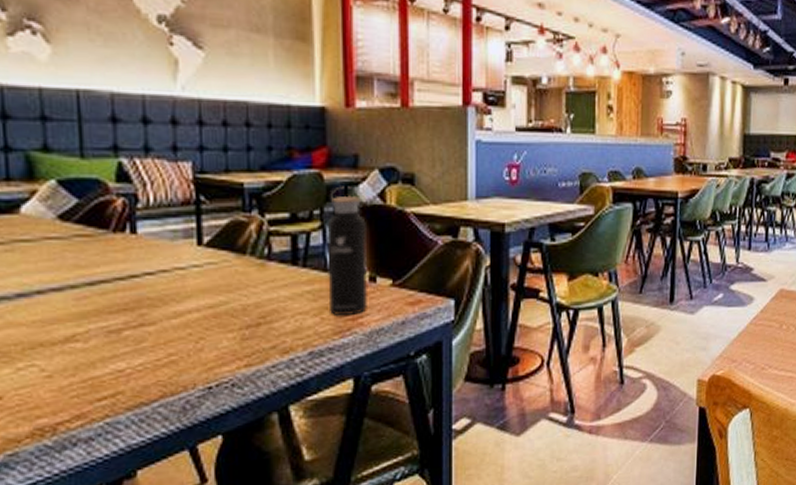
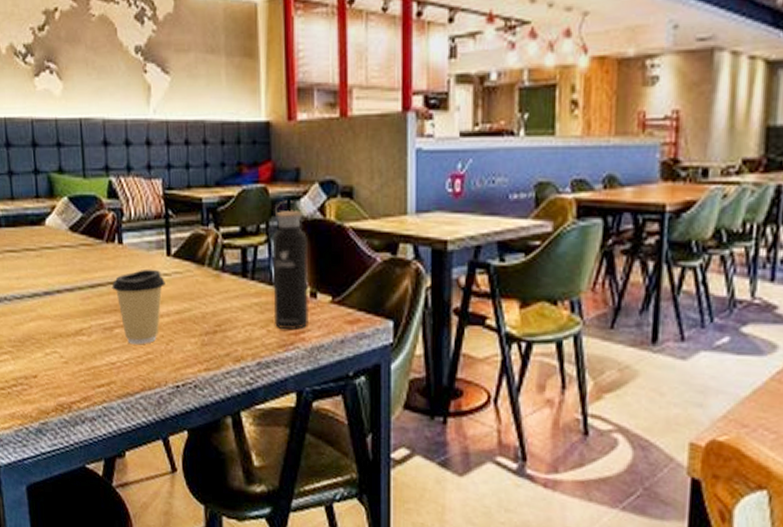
coffee cup: none [120,260,195,347] -> present [111,269,165,345]

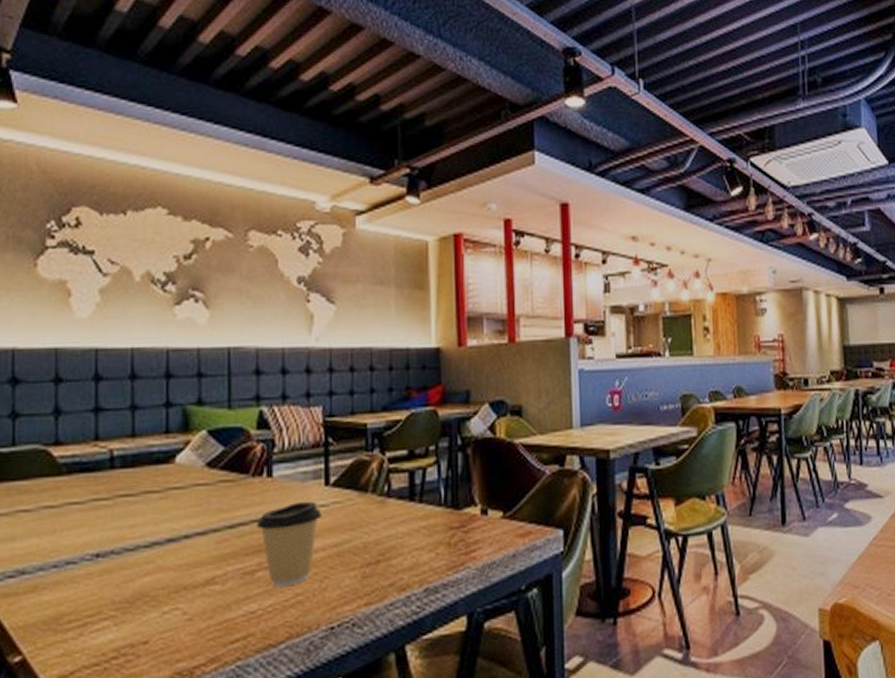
water bottle: present [272,200,310,330] -> none [441,421,481,551]

